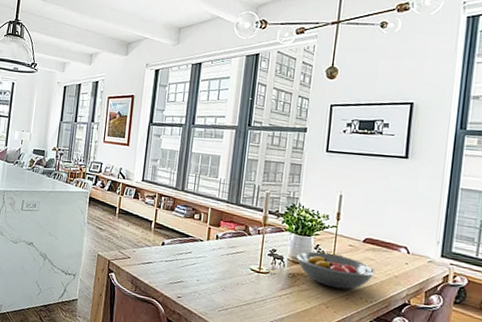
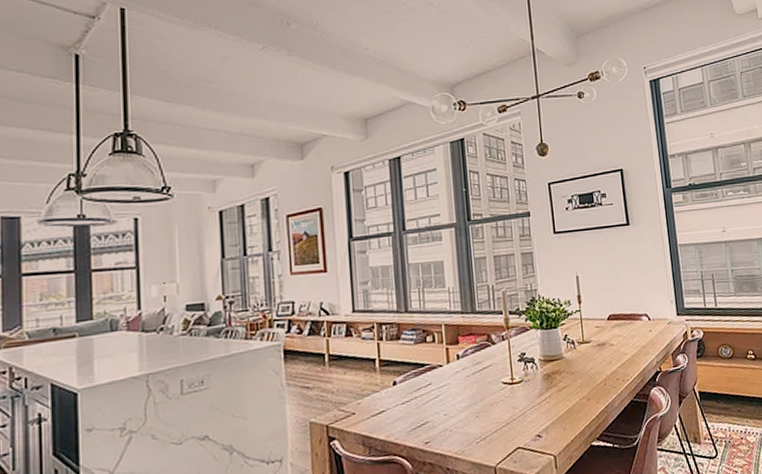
fruit bowl: present [297,251,376,290] -> none [548,340,625,377]

